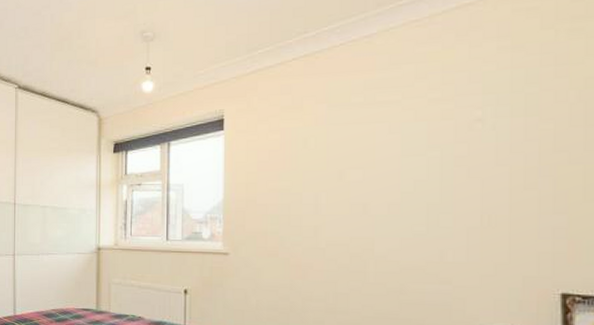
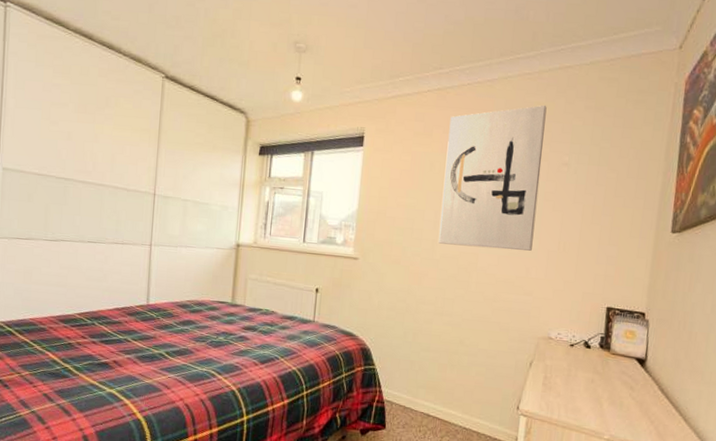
wall art: none [321,53,446,230] -> present [438,105,547,251]

